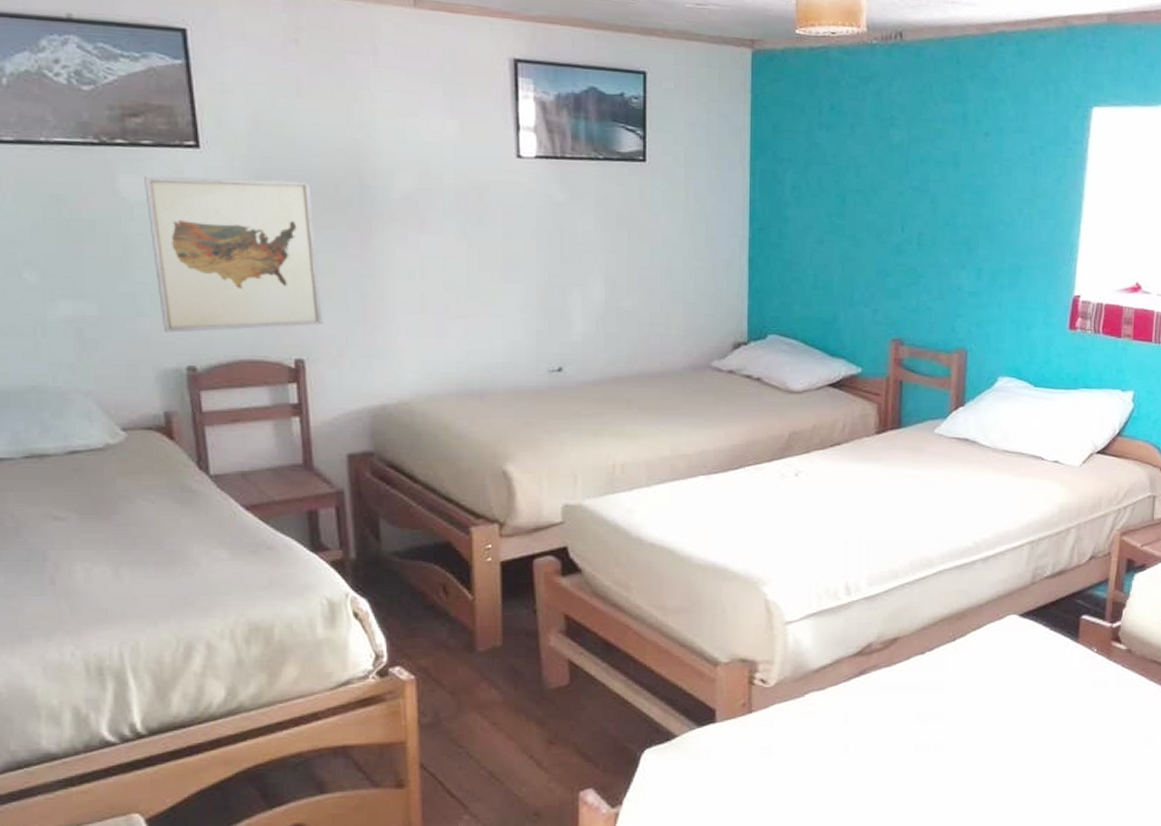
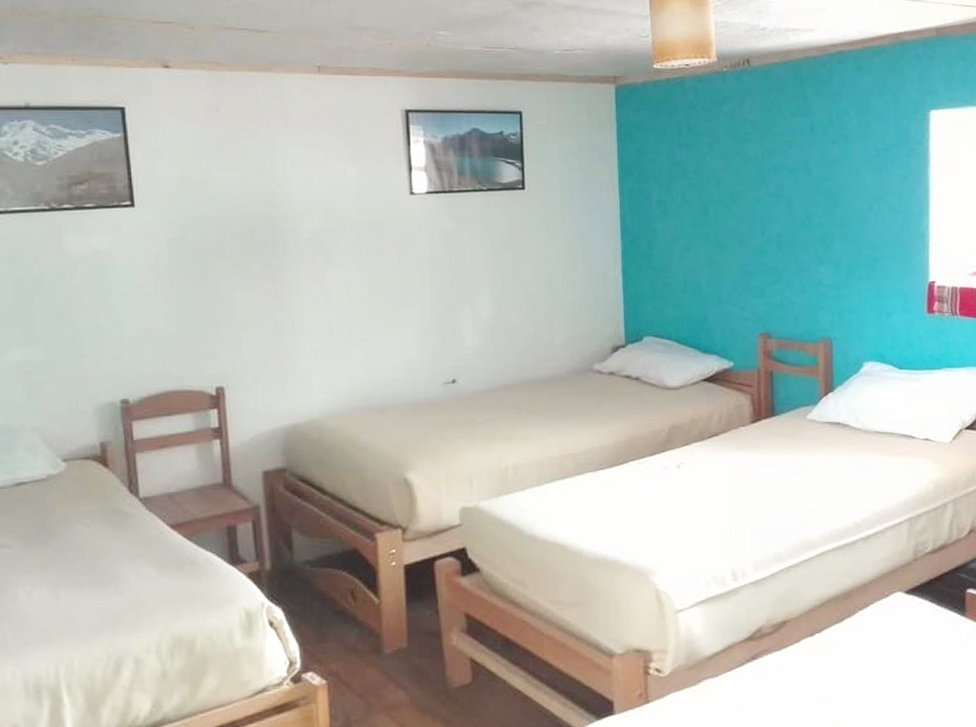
wall art: present [144,175,323,333] -> none [87,228,240,370]

